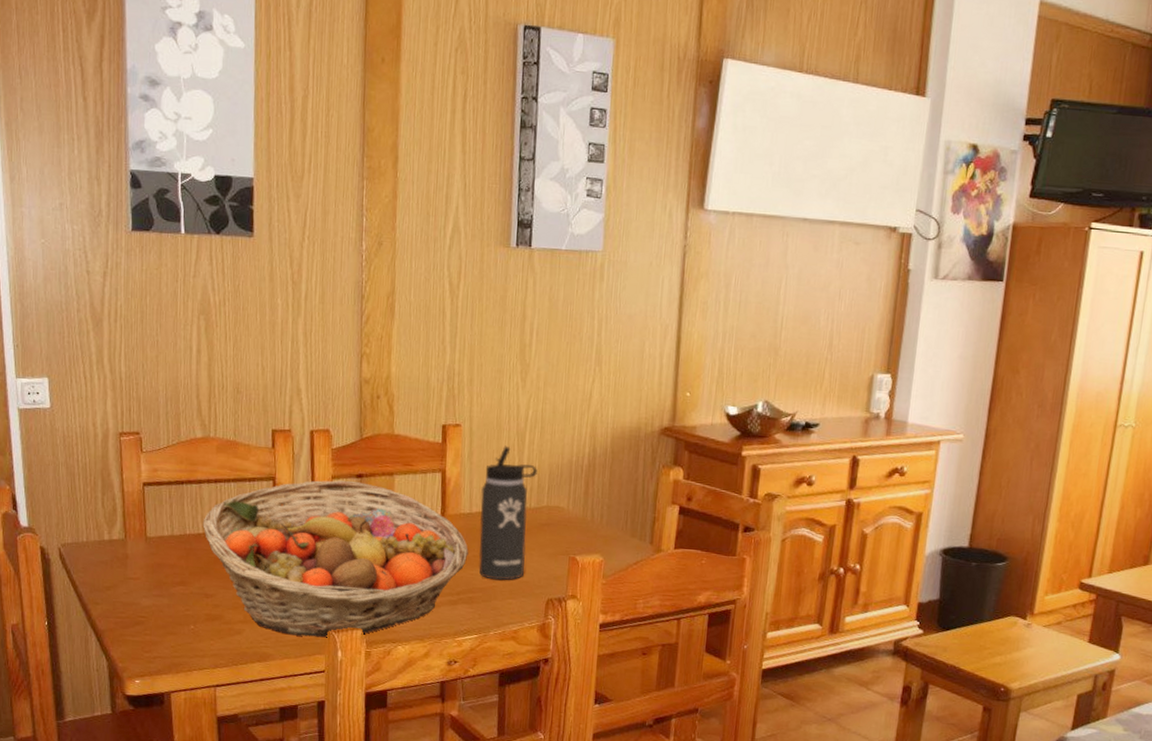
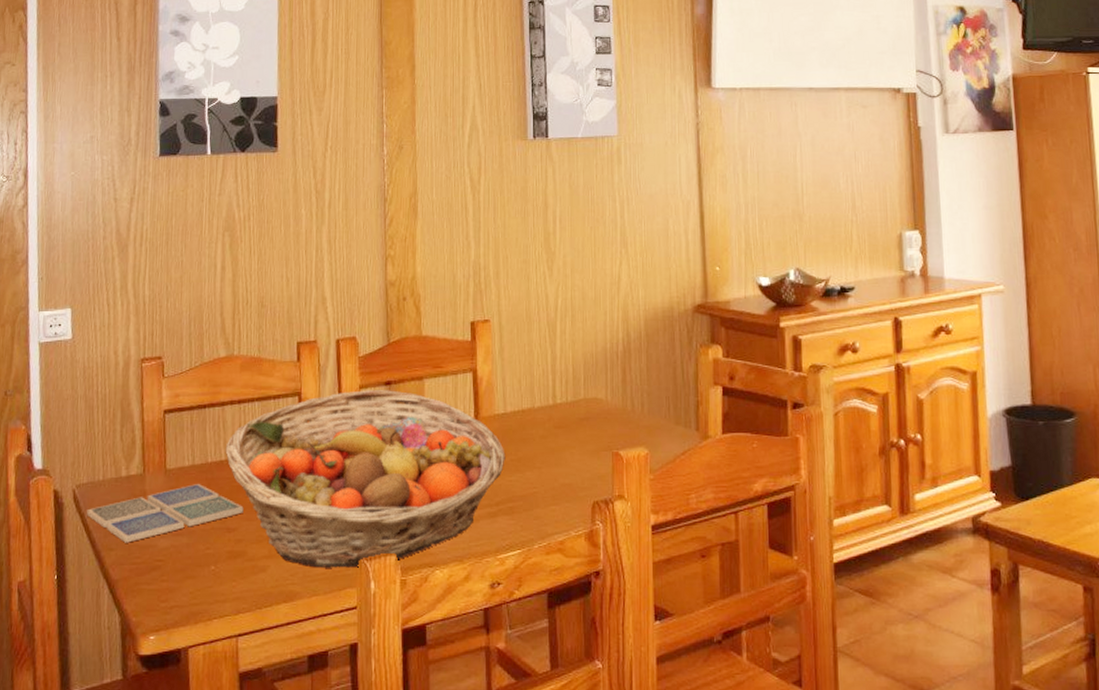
drink coaster: none [73,552,221,599] -> present [87,484,244,543]
thermos bottle: present [478,445,537,581] -> none [515,338,571,485]

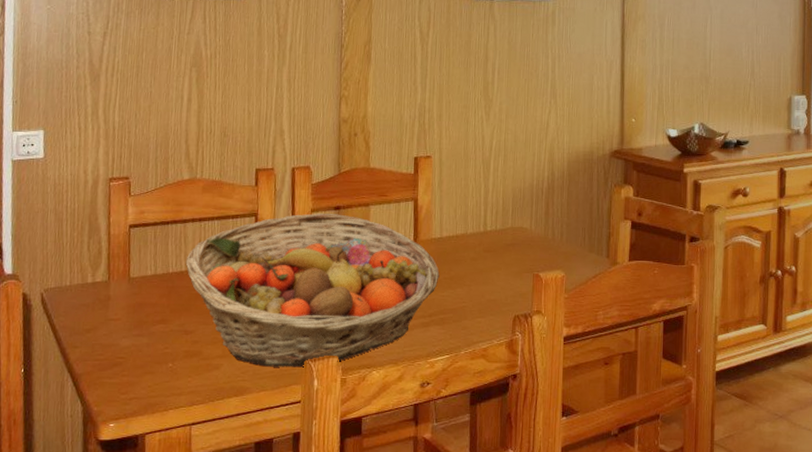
drink coaster: present [87,484,244,543] -> none [53,291,201,342]

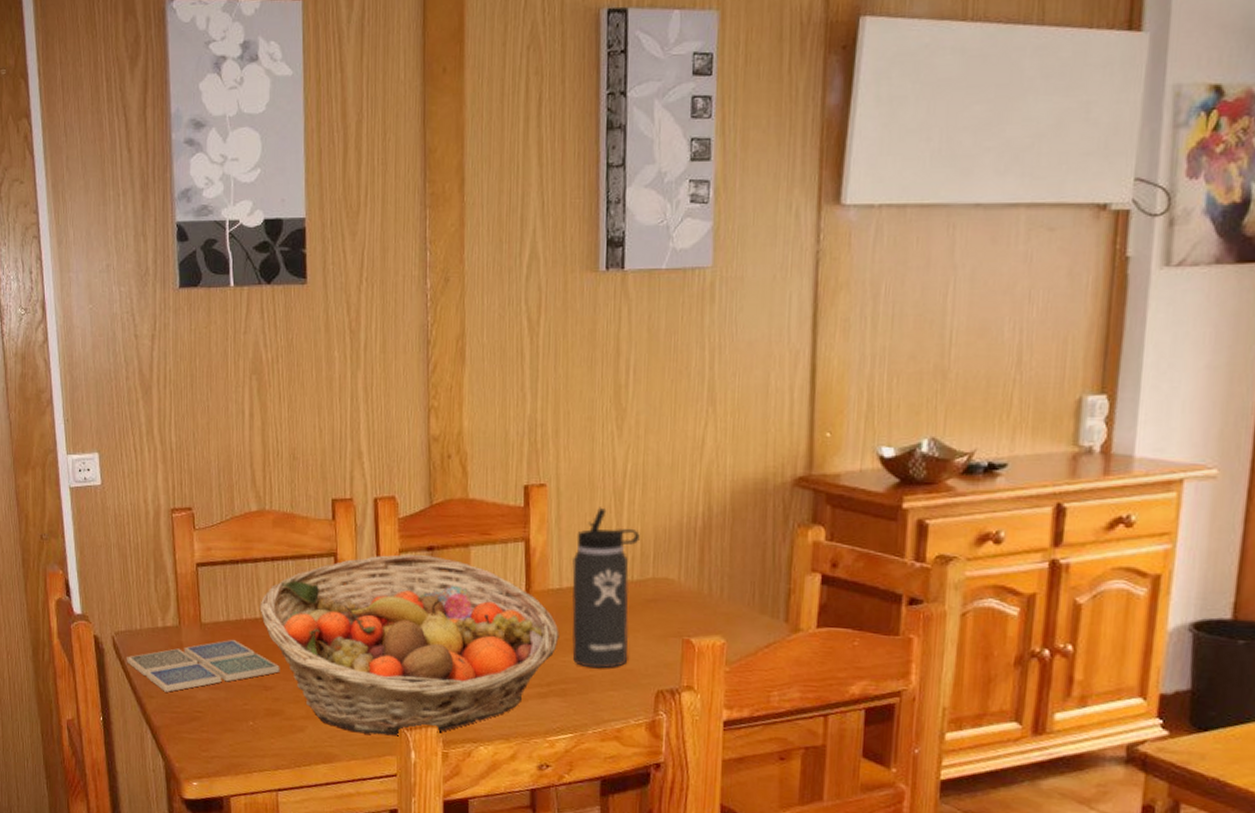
drink coaster: none [53,291,201,342] -> present [127,640,280,692]
thermos bottle: none [449,173,502,300] -> present [571,507,640,669]

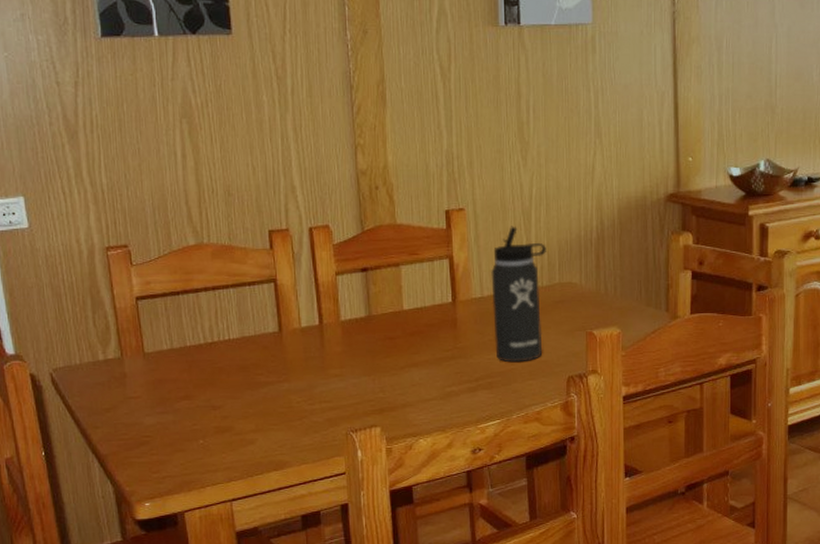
drink coaster: present [127,640,280,692] -> none [67,366,227,421]
fruit basket: present [260,554,559,736] -> none [203,276,484,440]

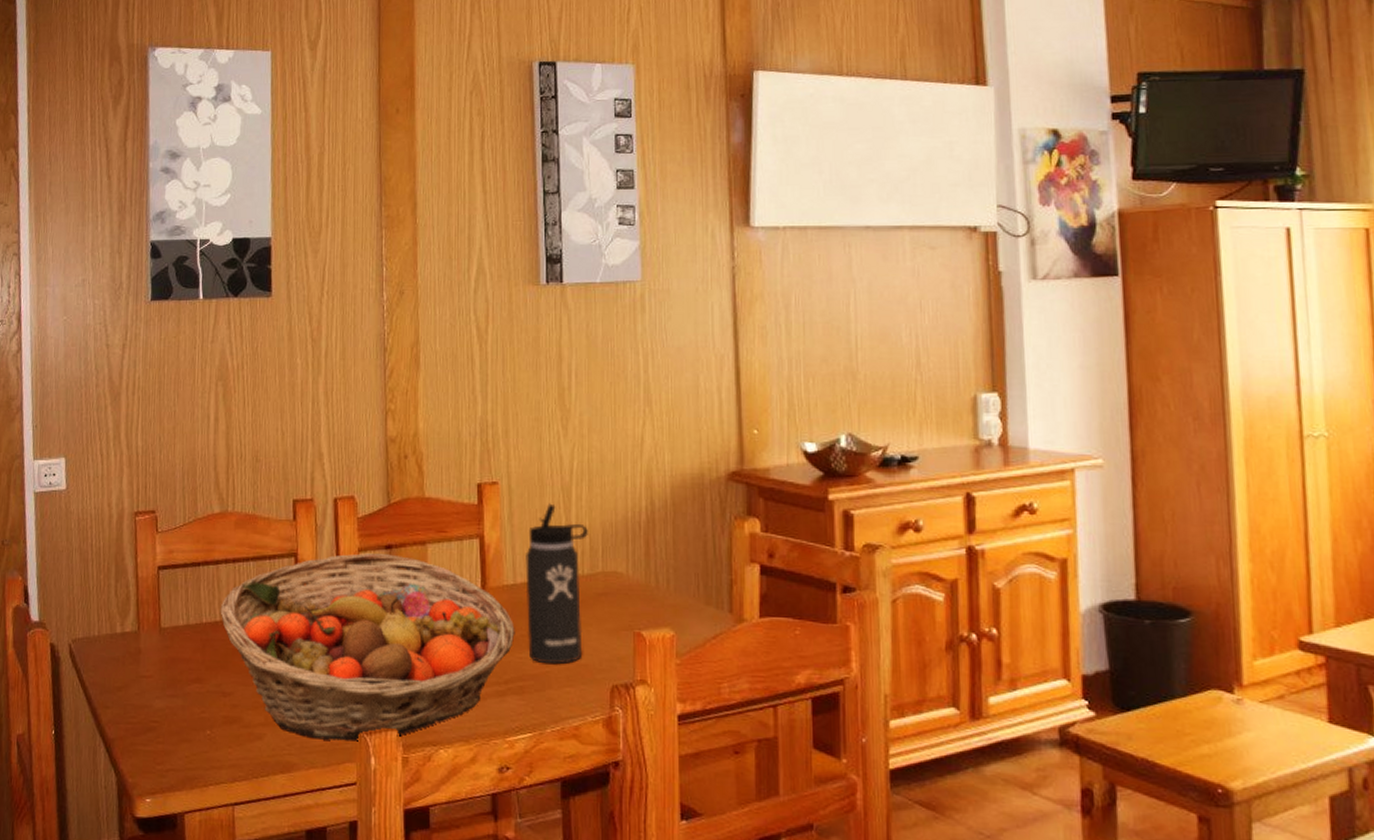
fruit basket: none [203,276,484,440] -> present [220,553,515,741]

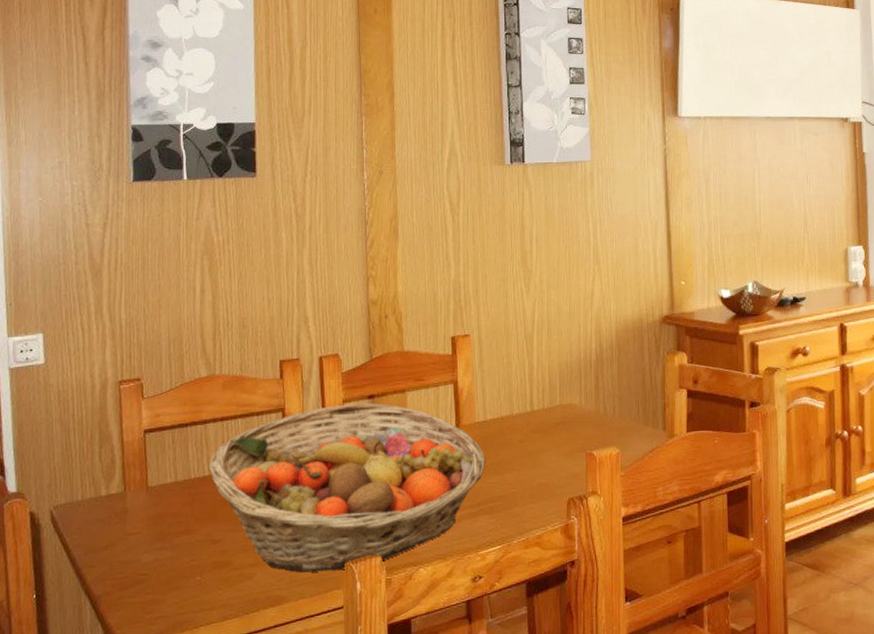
thermos bottle: present [525,503,588,665] -> none [494,350,548,486]

